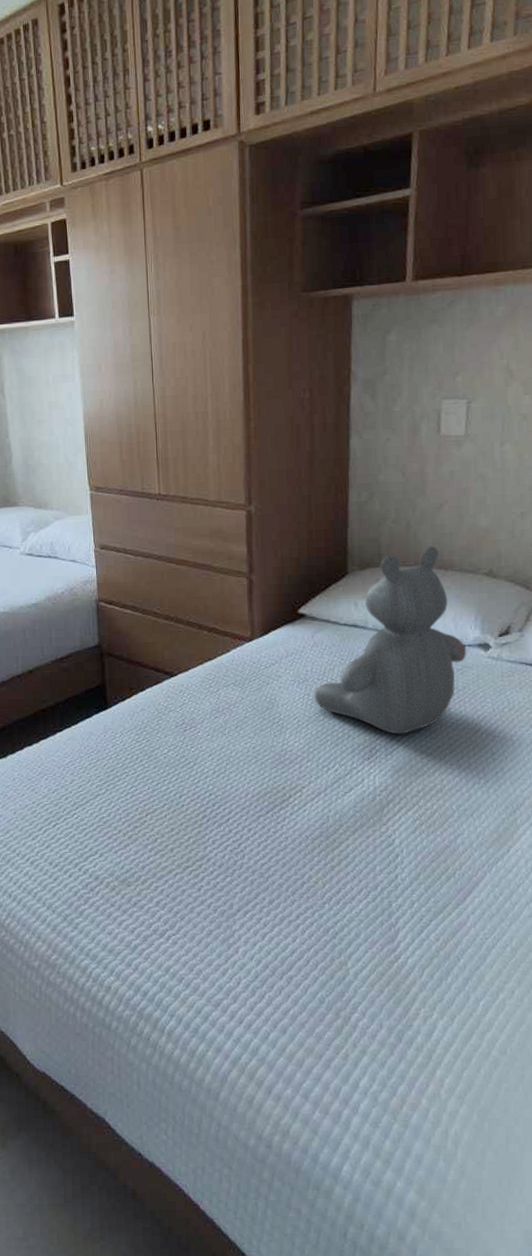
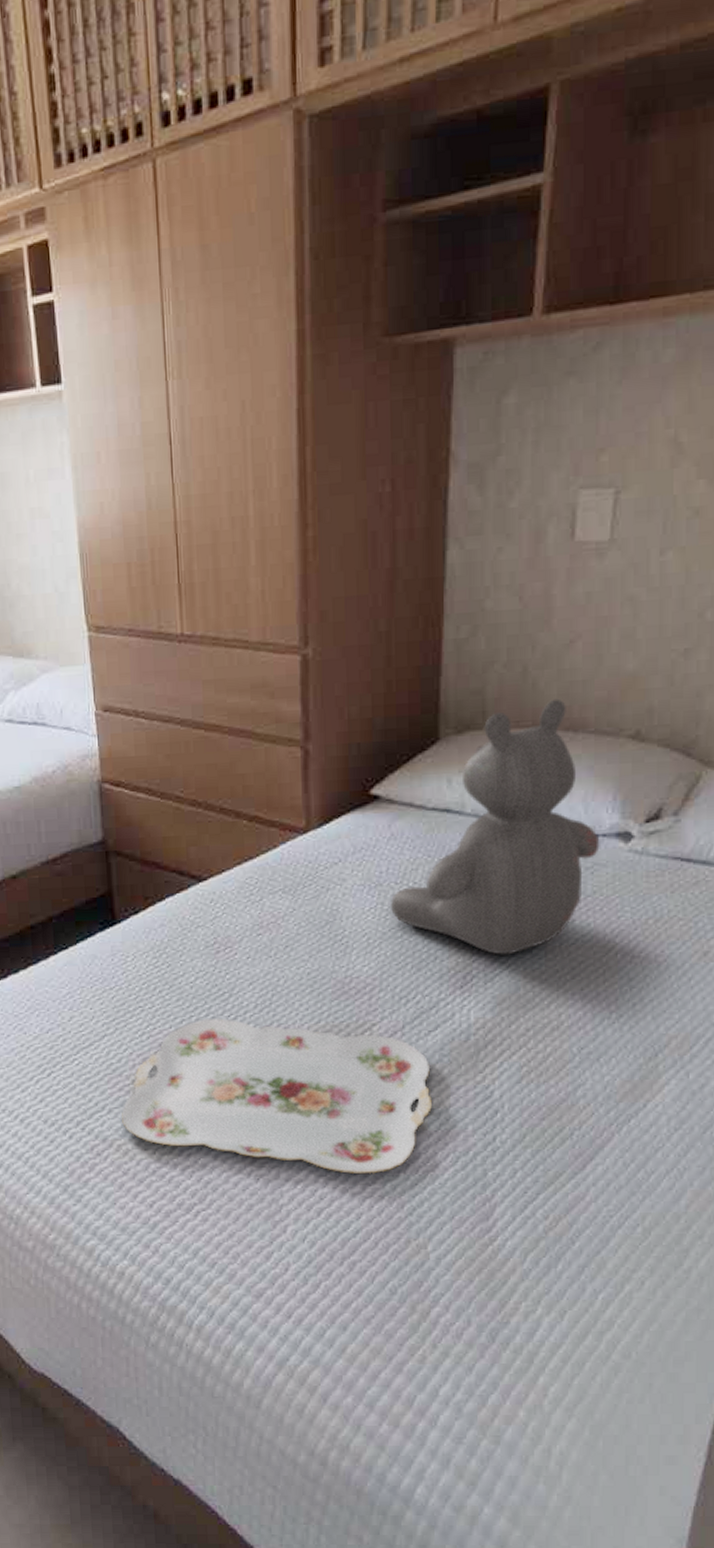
serving tray: none [110,782,348,905] -> present [122,1019,432,1174]

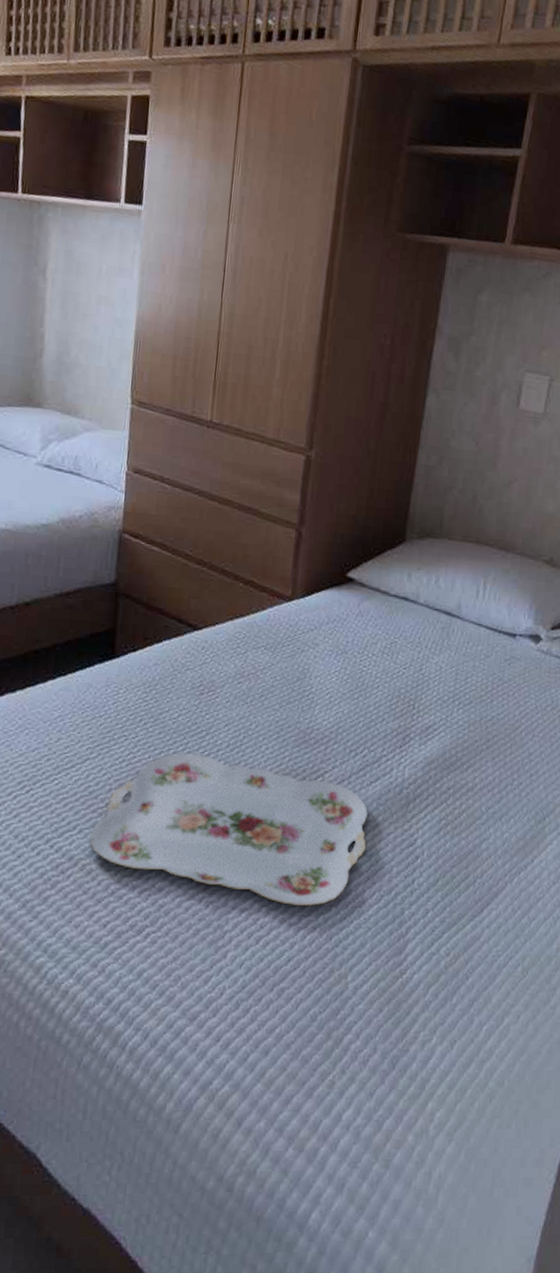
teddy bear: present [391,698,600,955] -> none [352,523,517,724]

